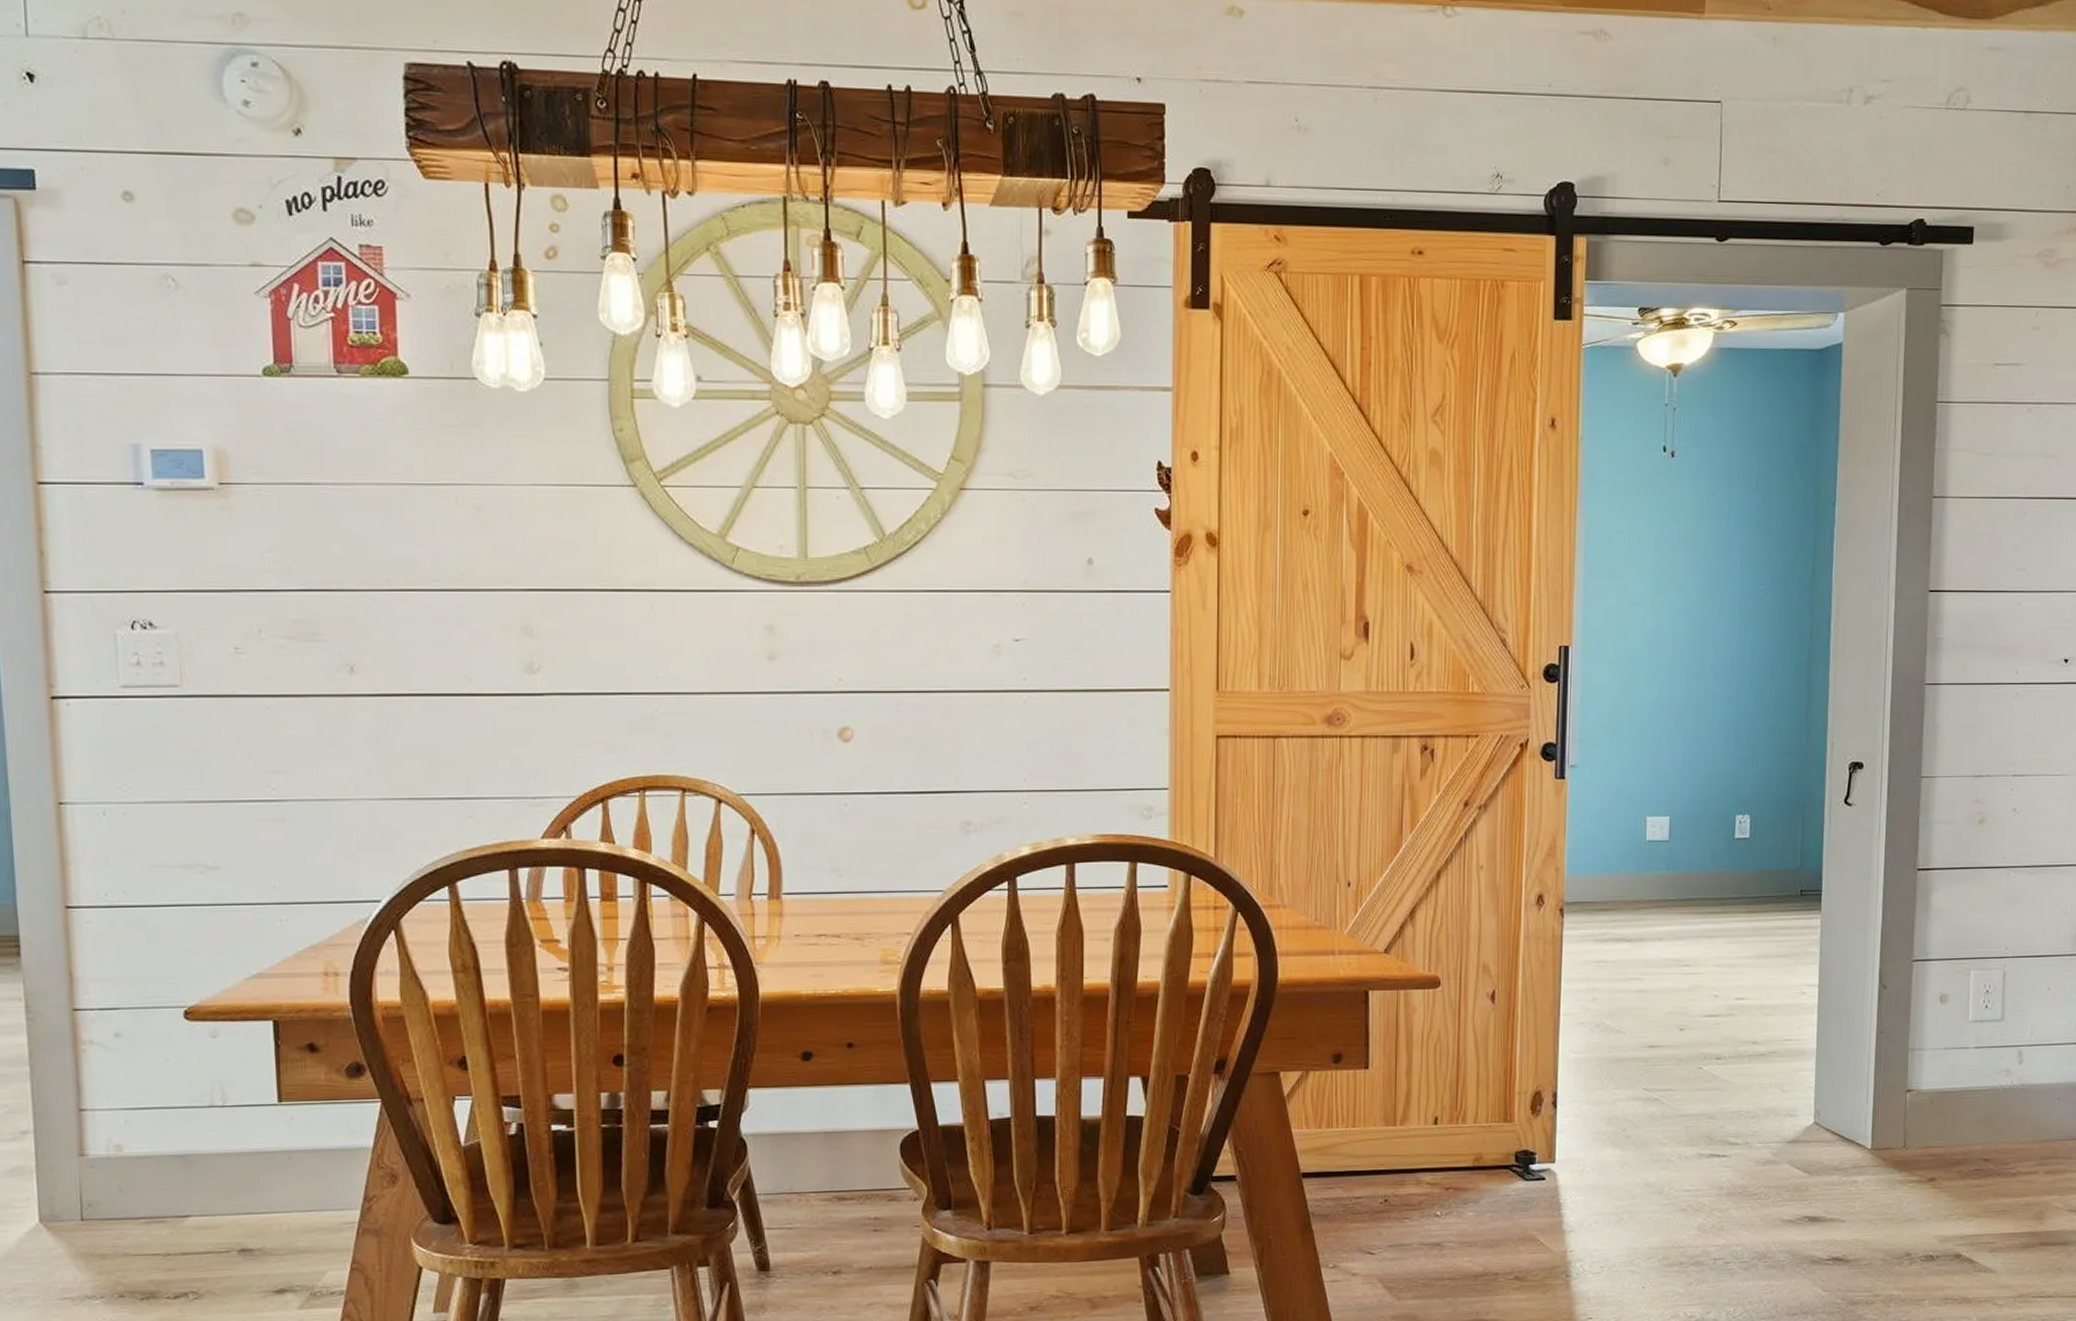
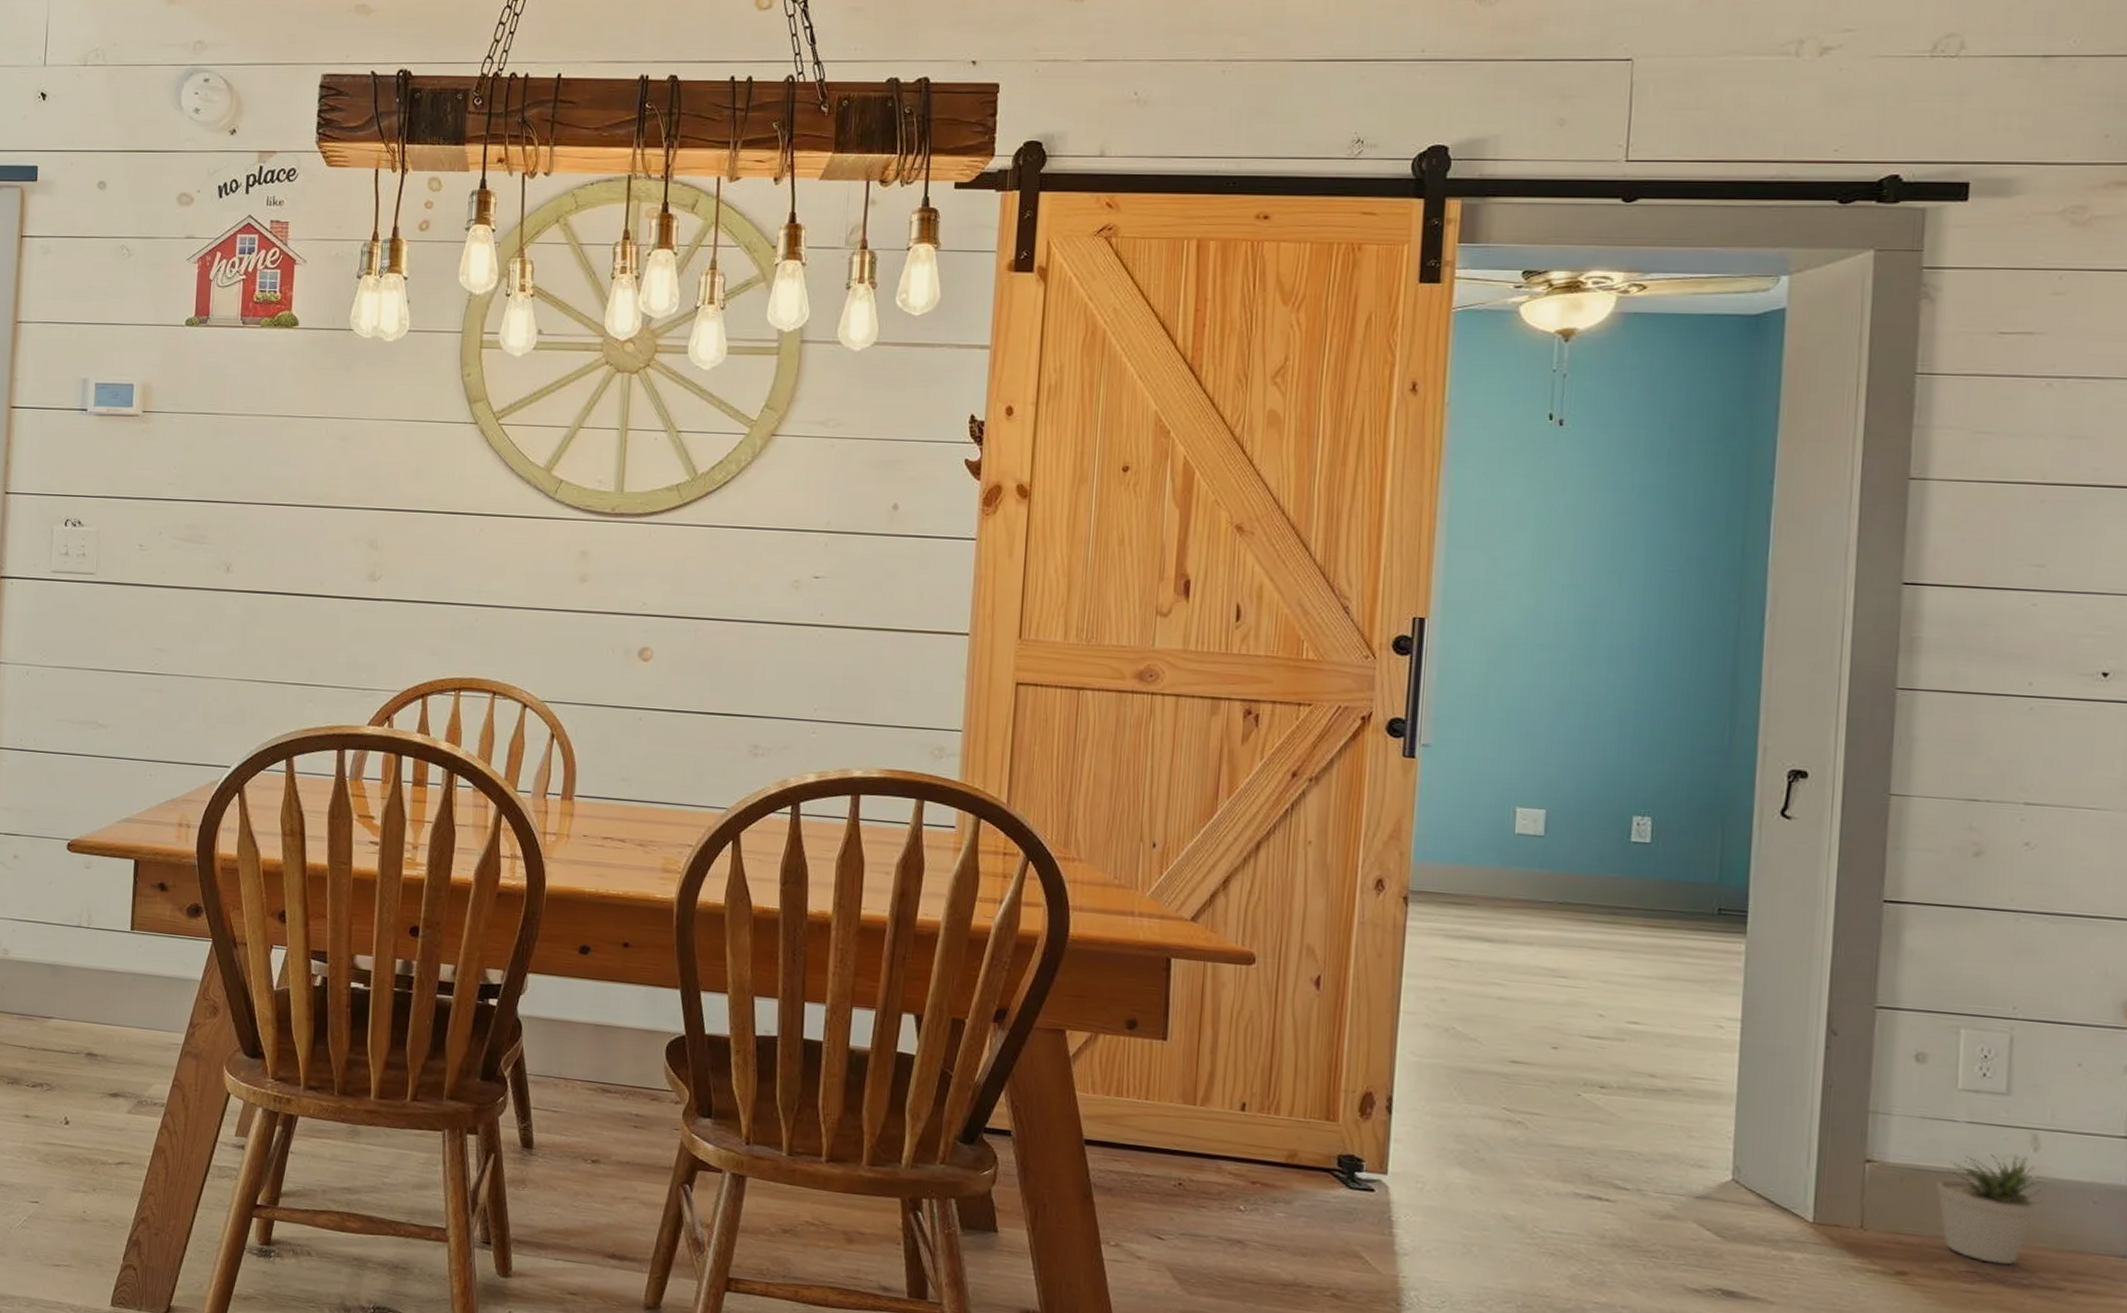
potted plant: none [1954,1069,2025,1160] -> present [1935,1154,2042,1265]

